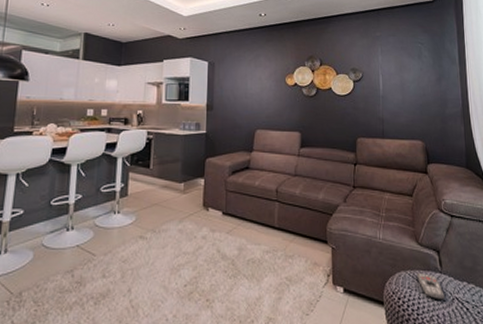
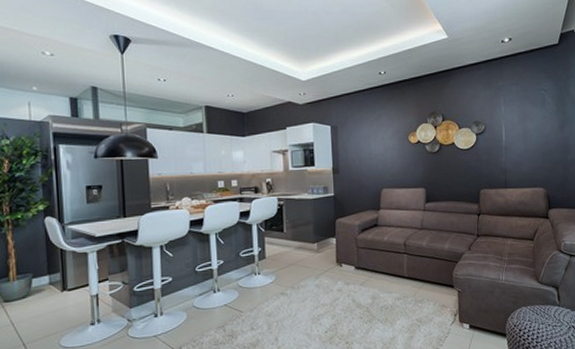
remote control: present [417,272,445,300] -> none [537,307,562,330]

